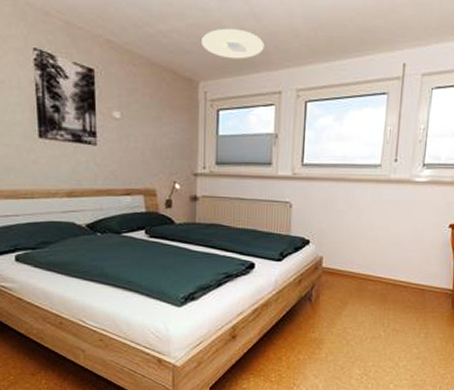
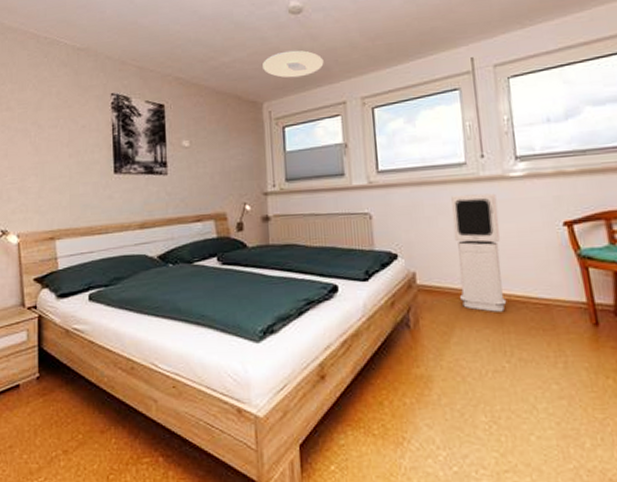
air purifier: none [356,194,401,293] -> present [451,193,507,312]

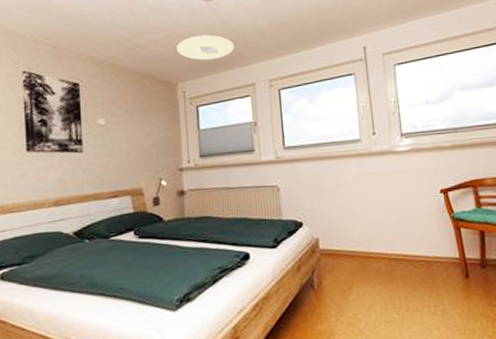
air purifier: present [451,193,507,312] -> none [348,166,396,270]

